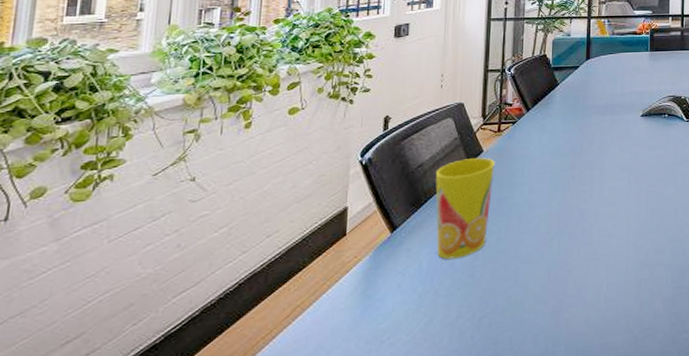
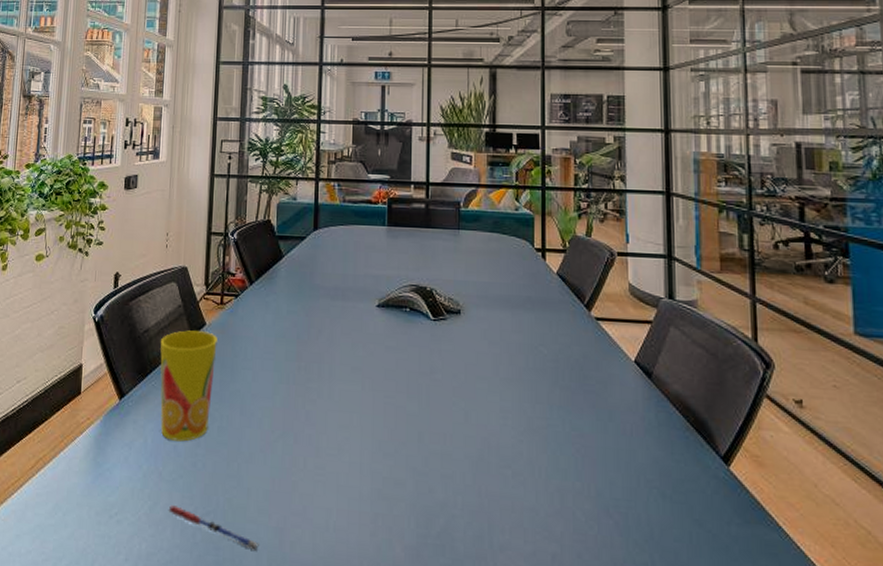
pen: none [445,315,536,336] -> present [168,505,259,550]

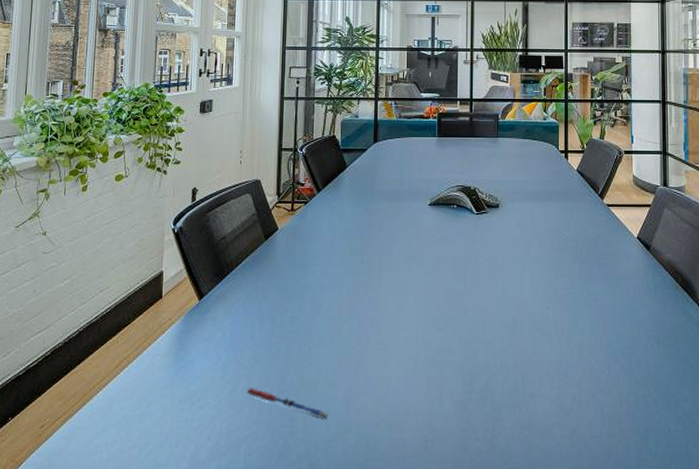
cup: present [160,330,217,442] -> none [236,235,289,332]

